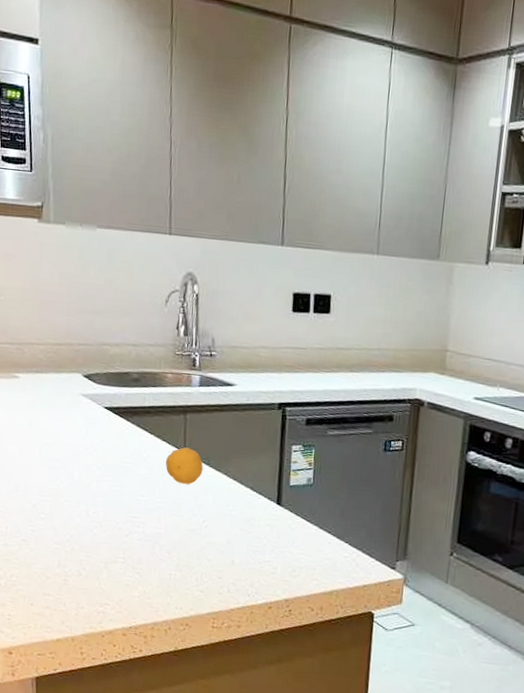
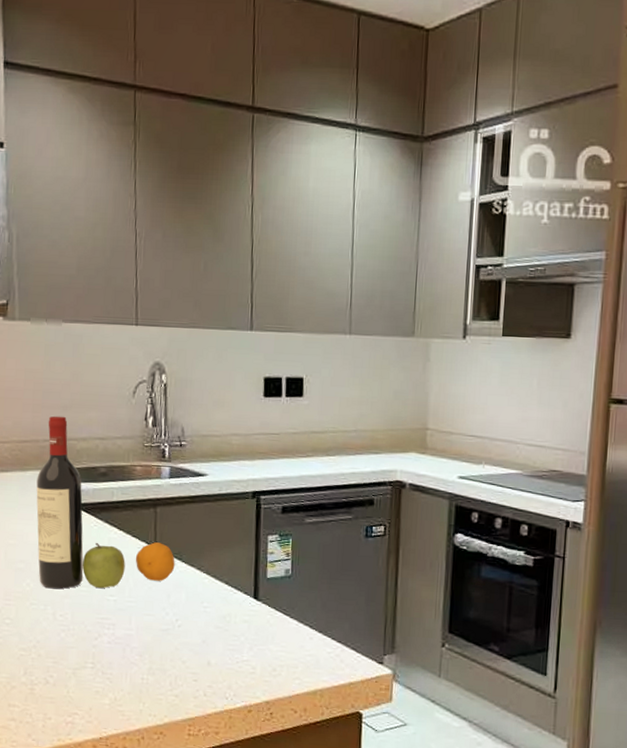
wine bottle: none [70,320,116,488] -> present [36,416,84,589]
fruit: none [114,446,156,489] -> present [82,543,125,589]

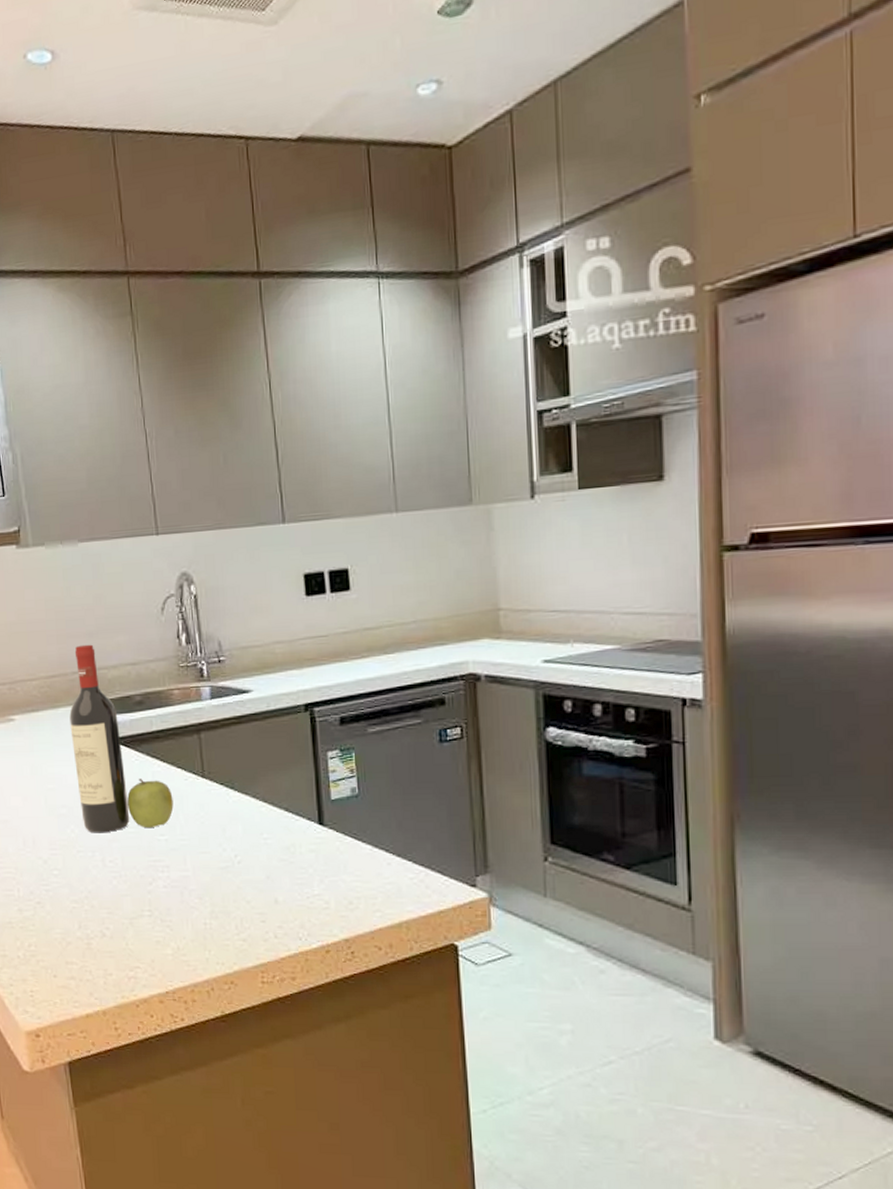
fruit: present [135,542,175,581] -> none [183,772,227,814]

